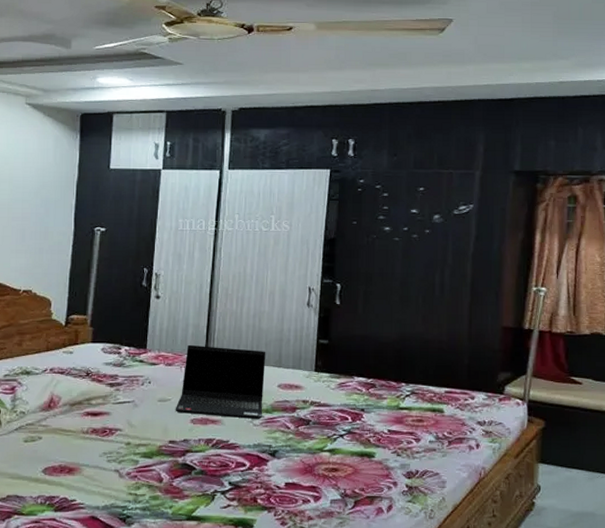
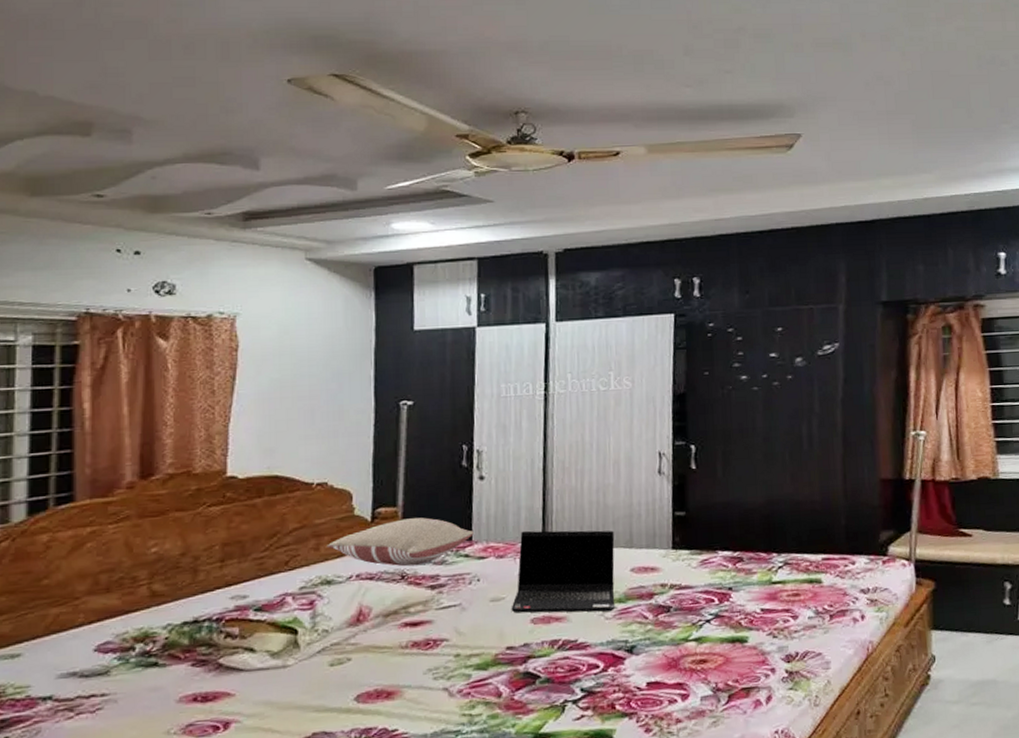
pillow: none [28,326,148,366] -> present [326,517,474,567]

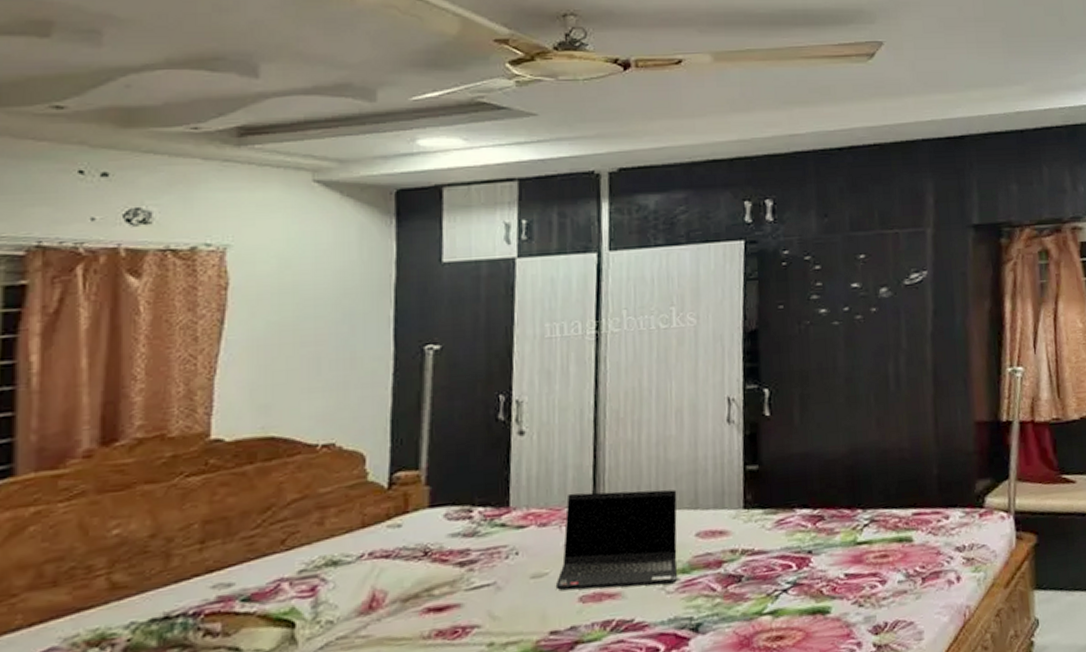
pillow: present [326,517,474,567] -> none [333,481,512,541]

